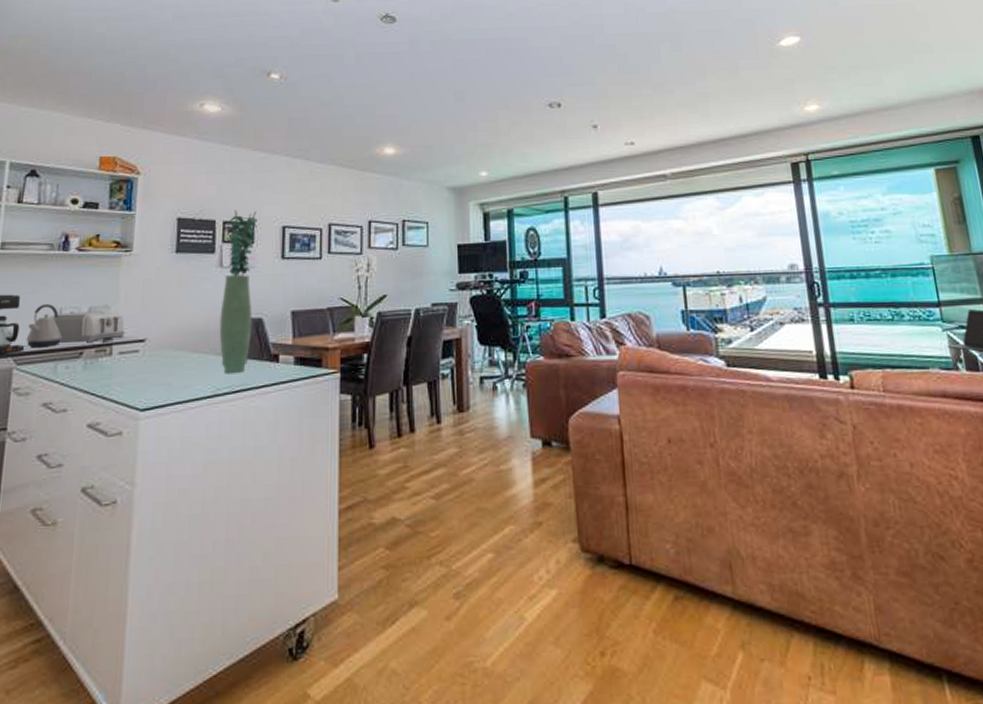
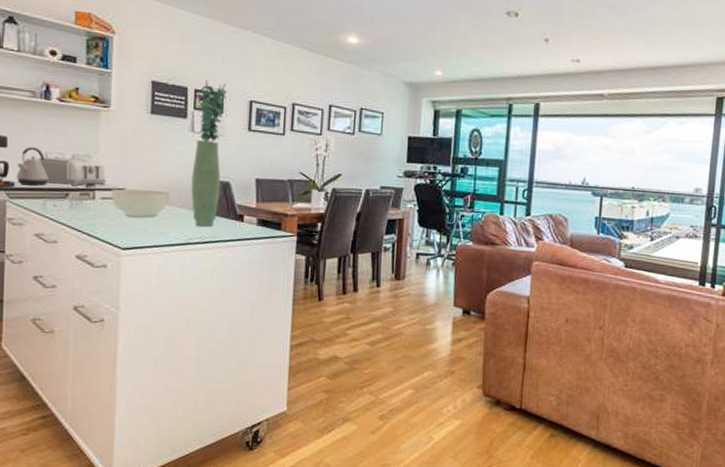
bowl: none [130,337,195,371] -> present [111,188,169,218]

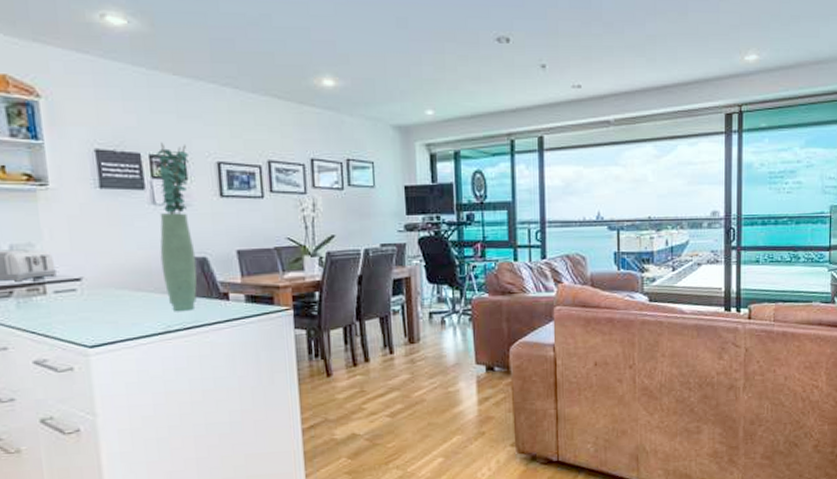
bowl: present [111,188,169,218] -> none [65,276,137,310]

